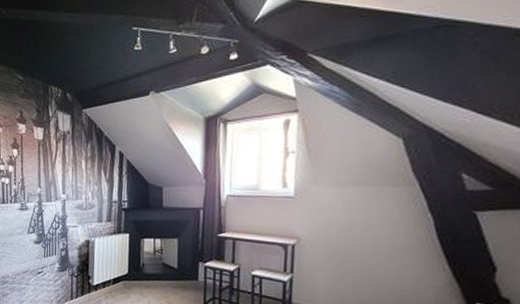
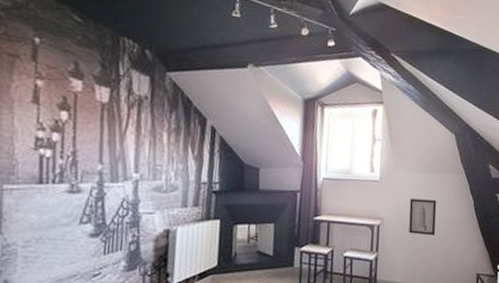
wall art: none [333,216,375,261] -> present [408,198,437,236]

